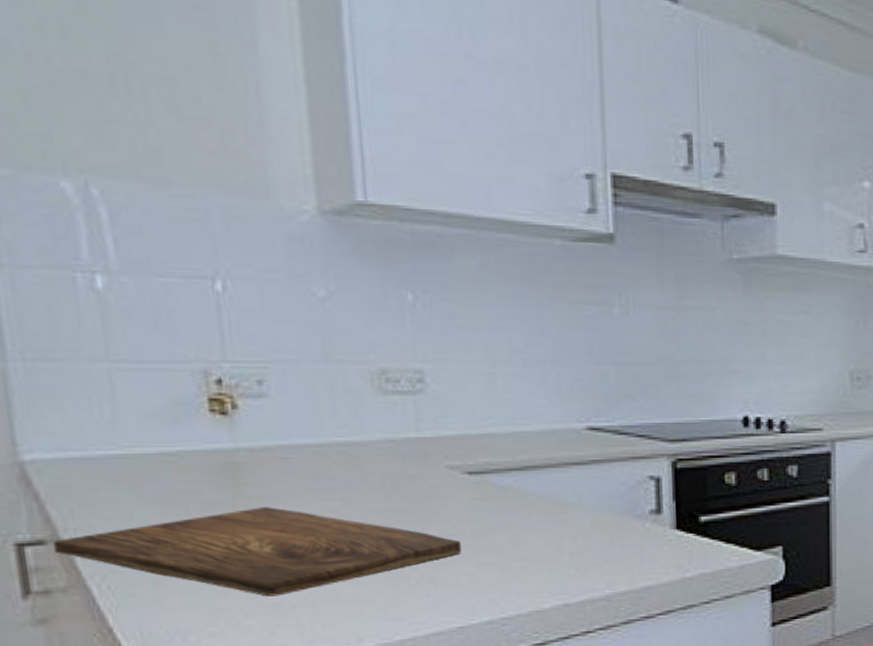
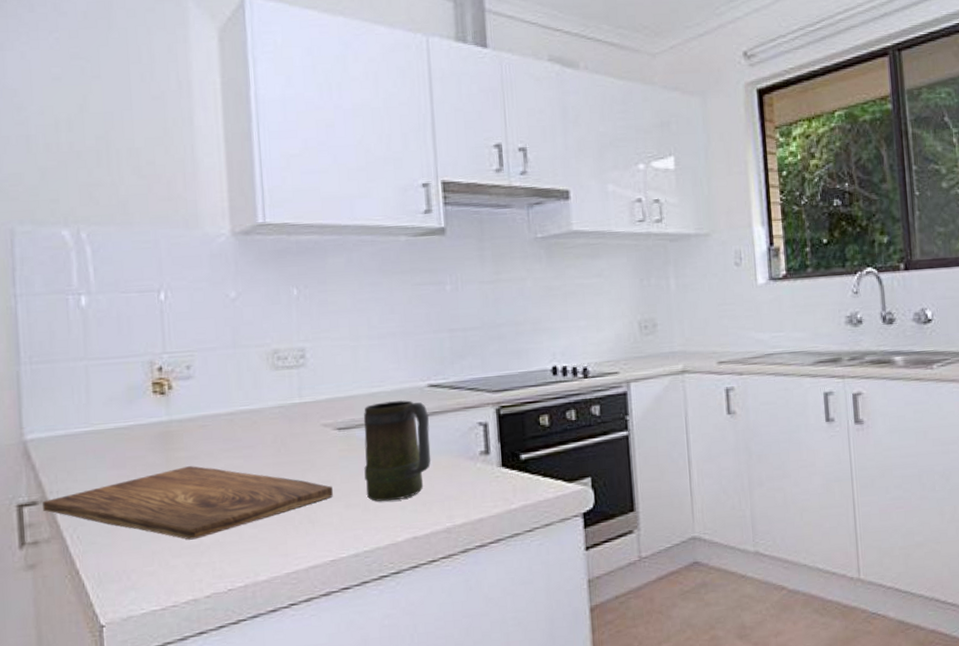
mug: none [501,444,589,562] -> present [363,400,431,502]

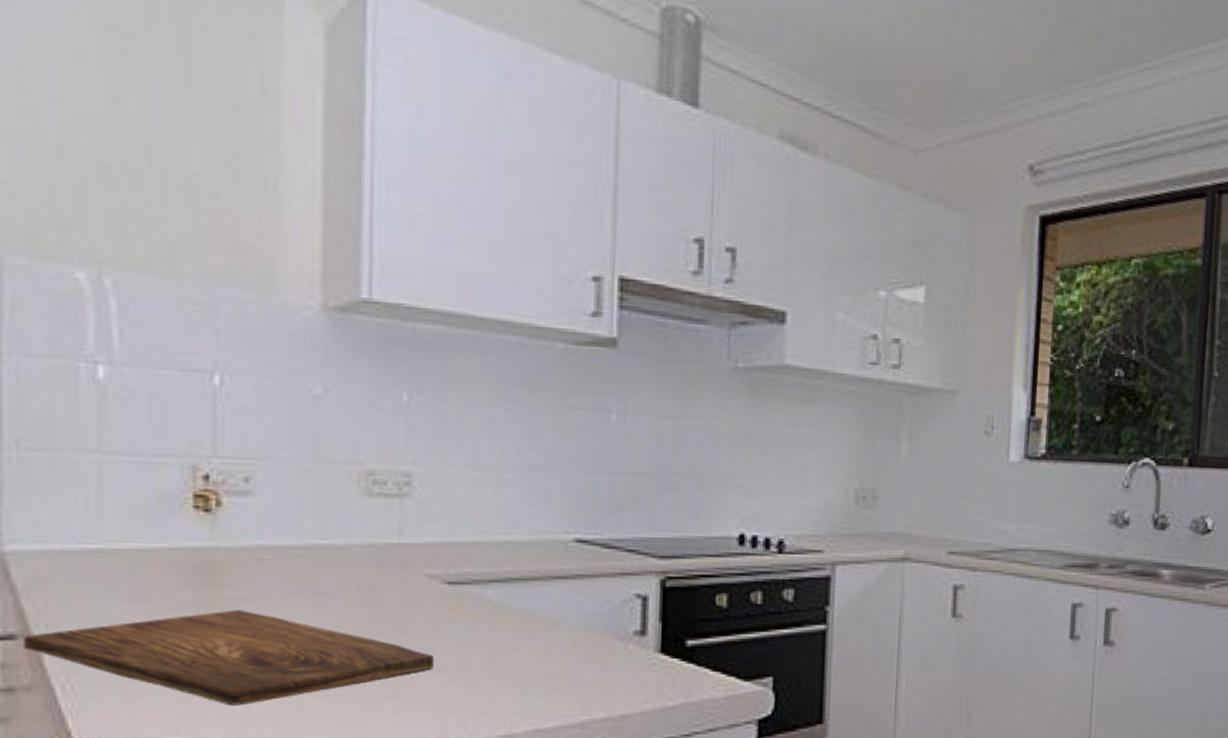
mug: present [363,400,431,502] -> none [478,555,572,682]

